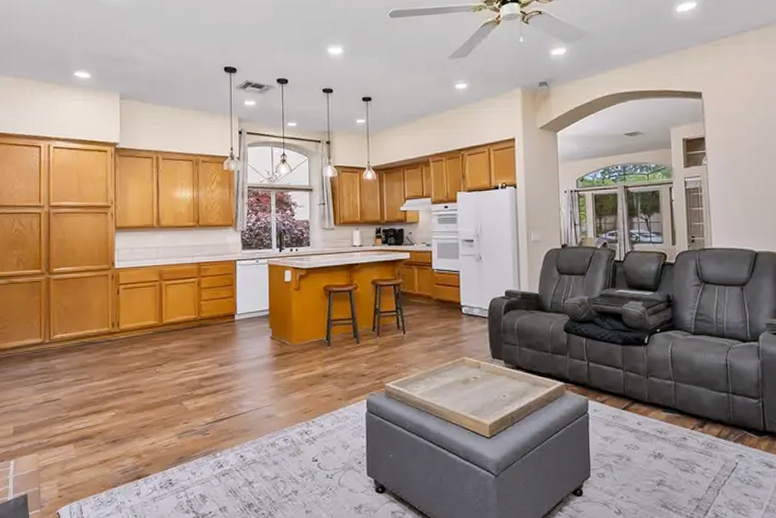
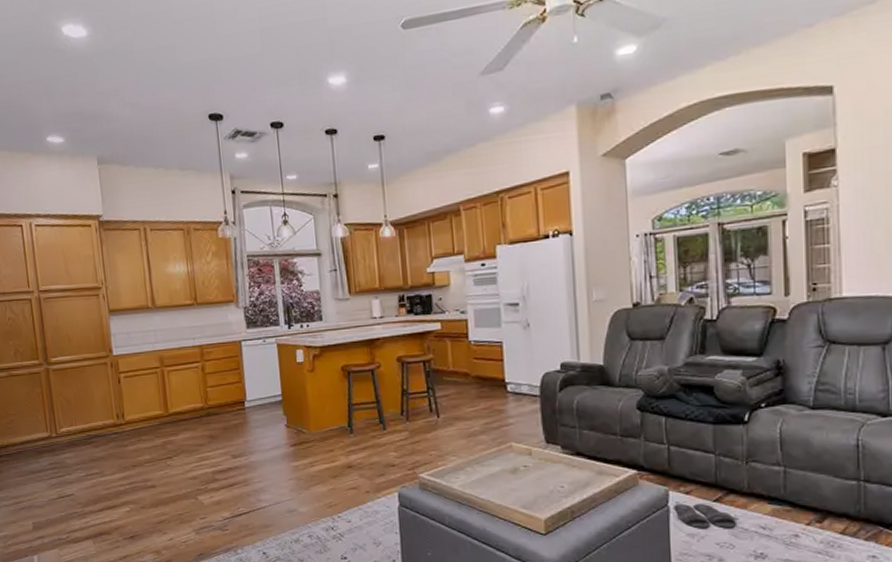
slippers: none [592,412,640,433] -> present [673,504,736,529]

